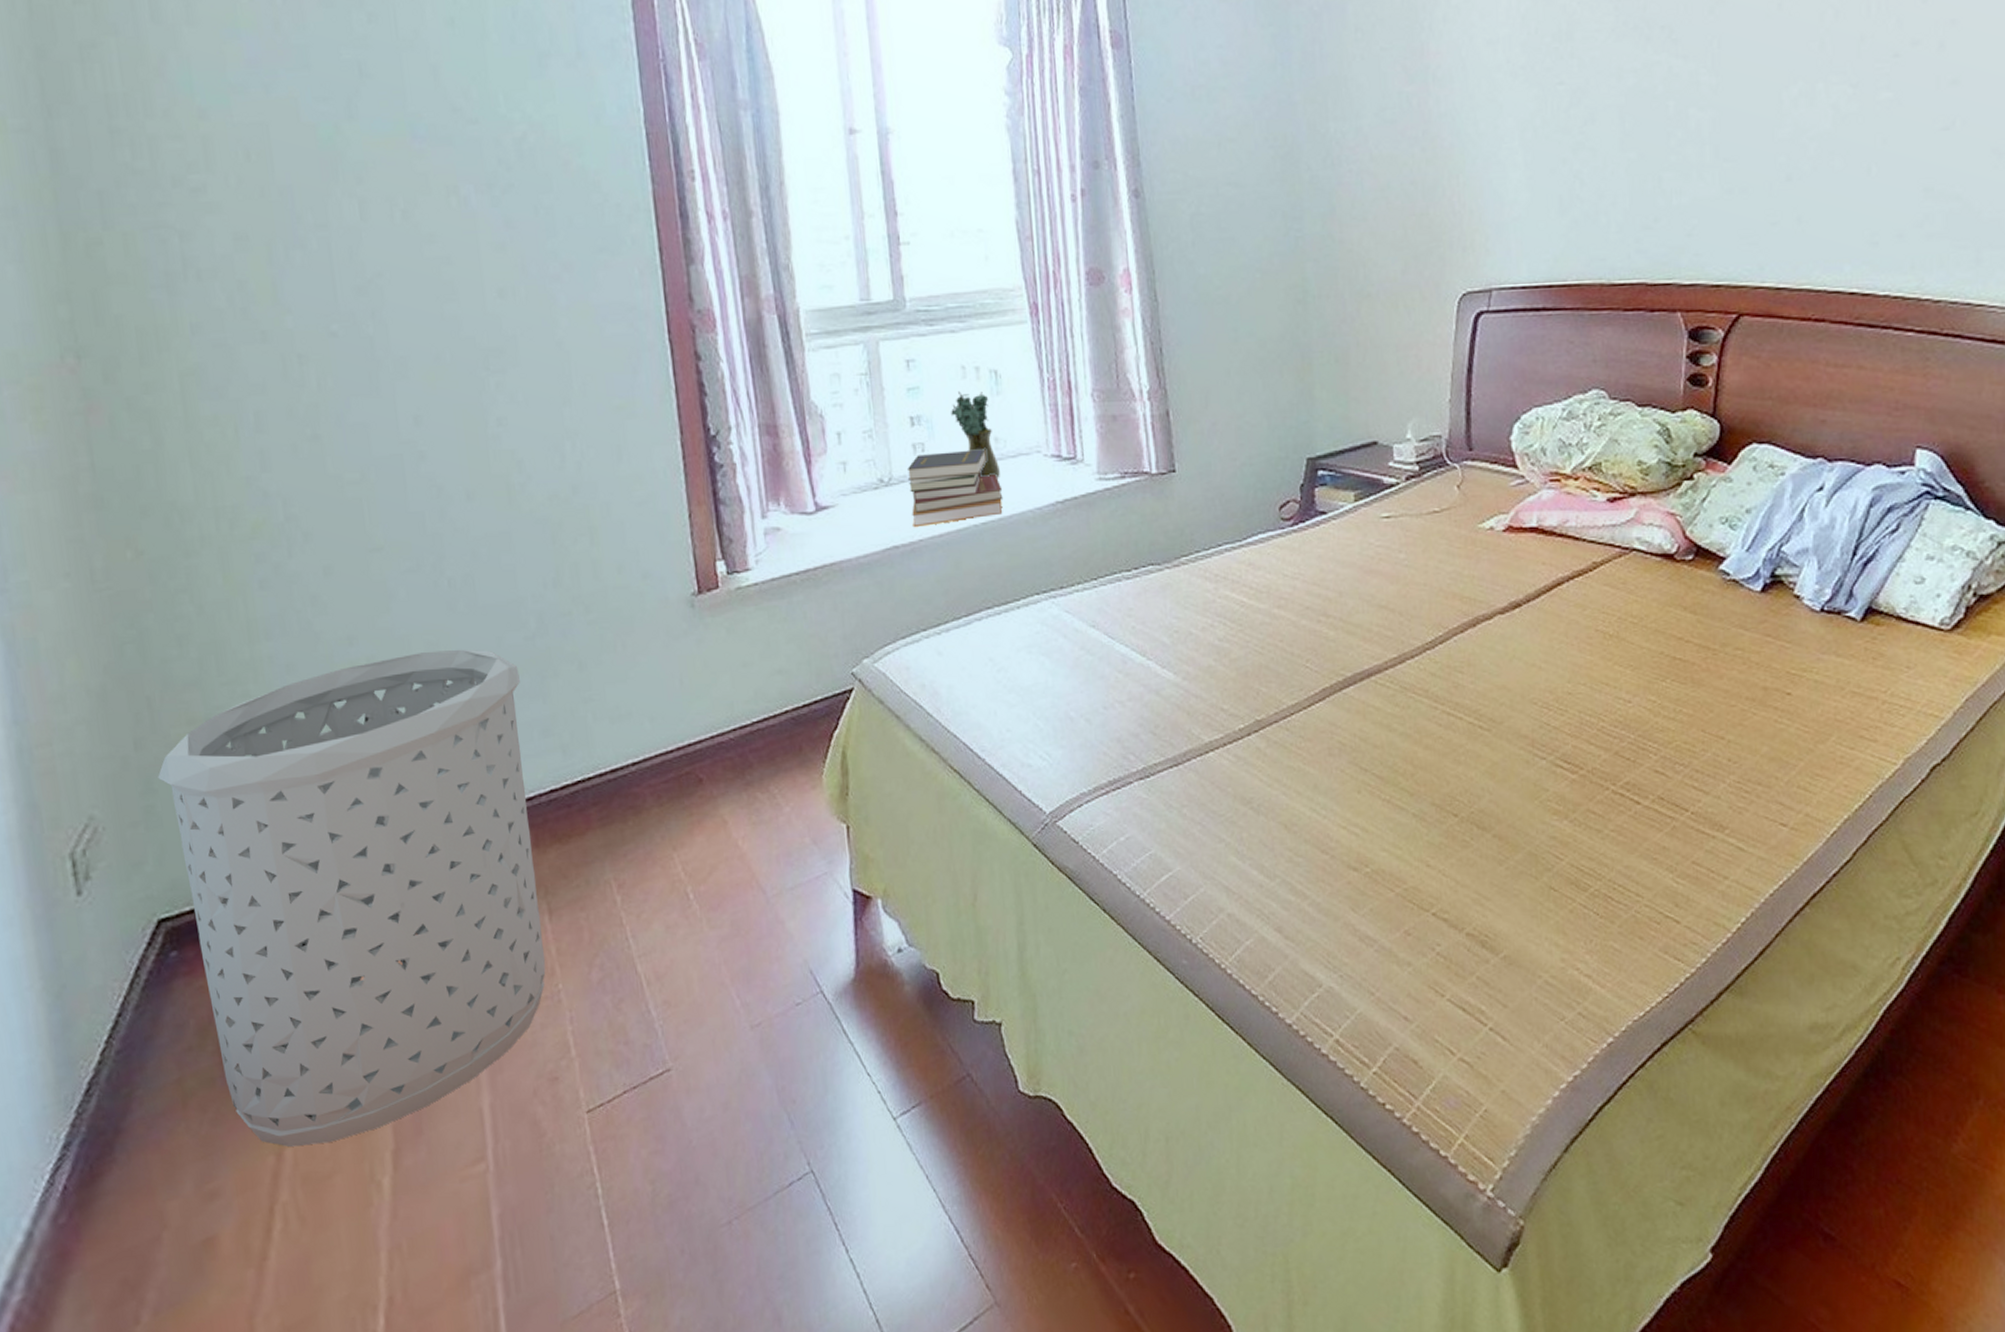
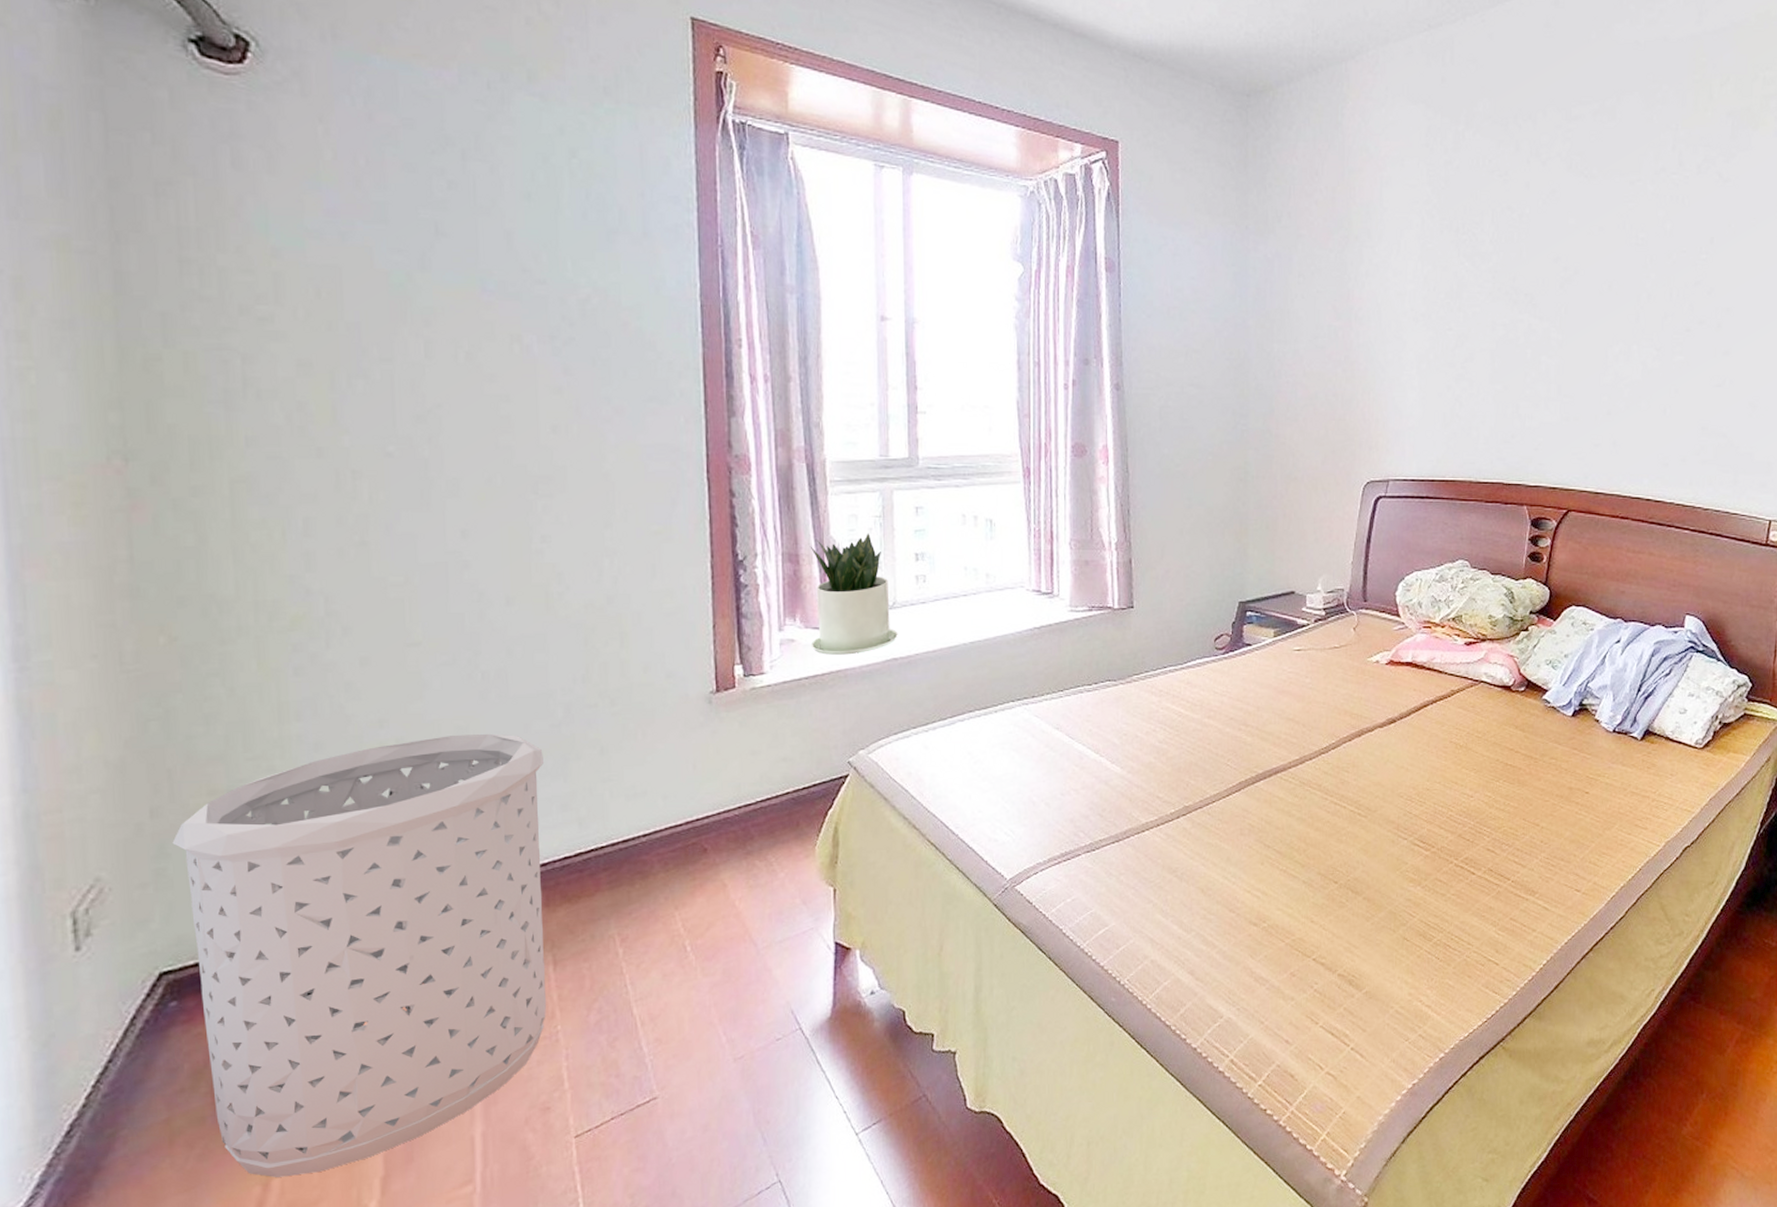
planter: none [789,394,897,545] -> present [810,533,898,655]
books: present [908,449,1003,528] -> none [910,582,990,644]
vase: present [951,391,1000,481] -> none [951,535,988,609]

